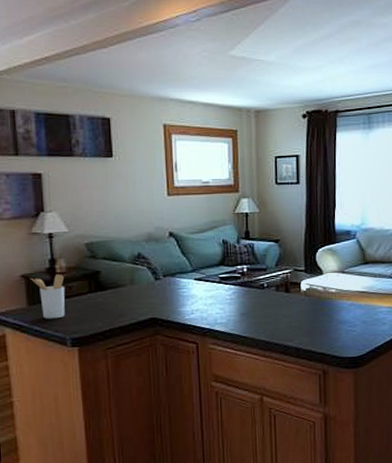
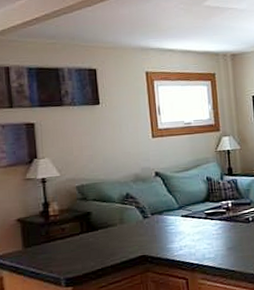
utensil holder: present [30,273,65,319] -> none [25,216,59,261]

